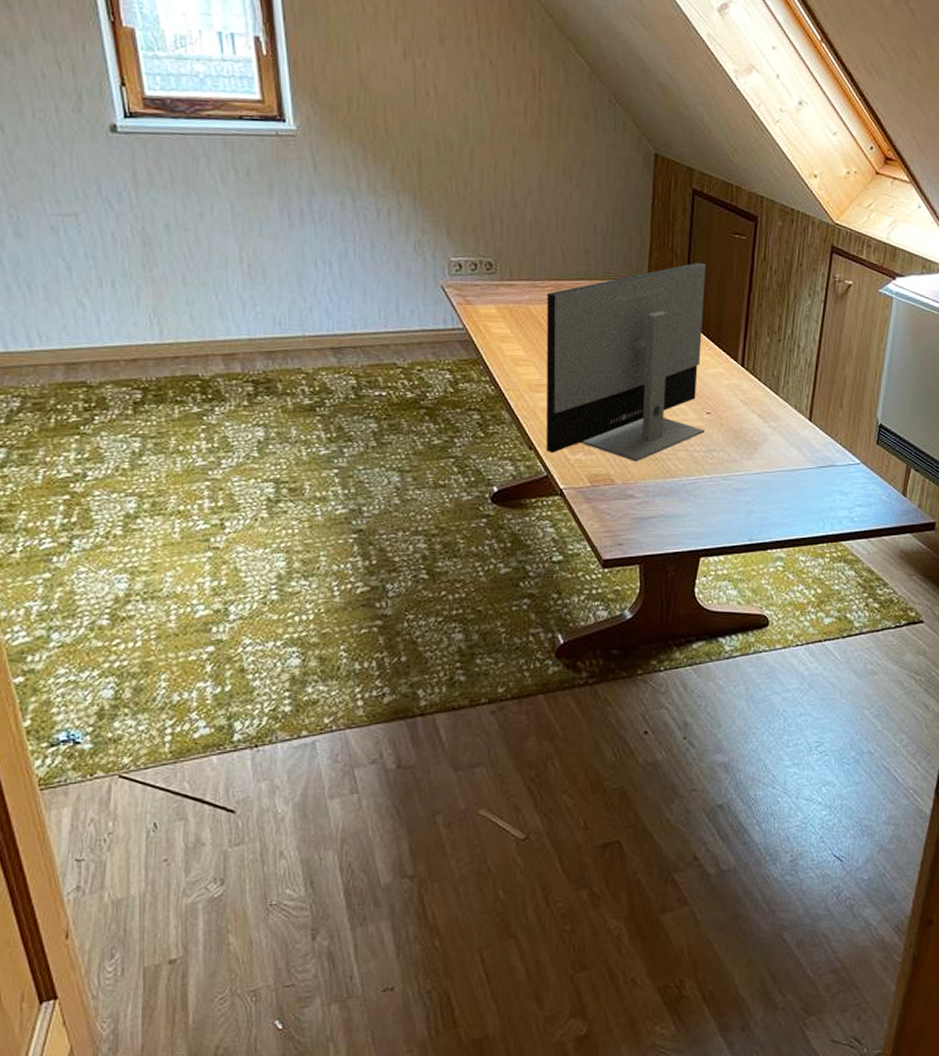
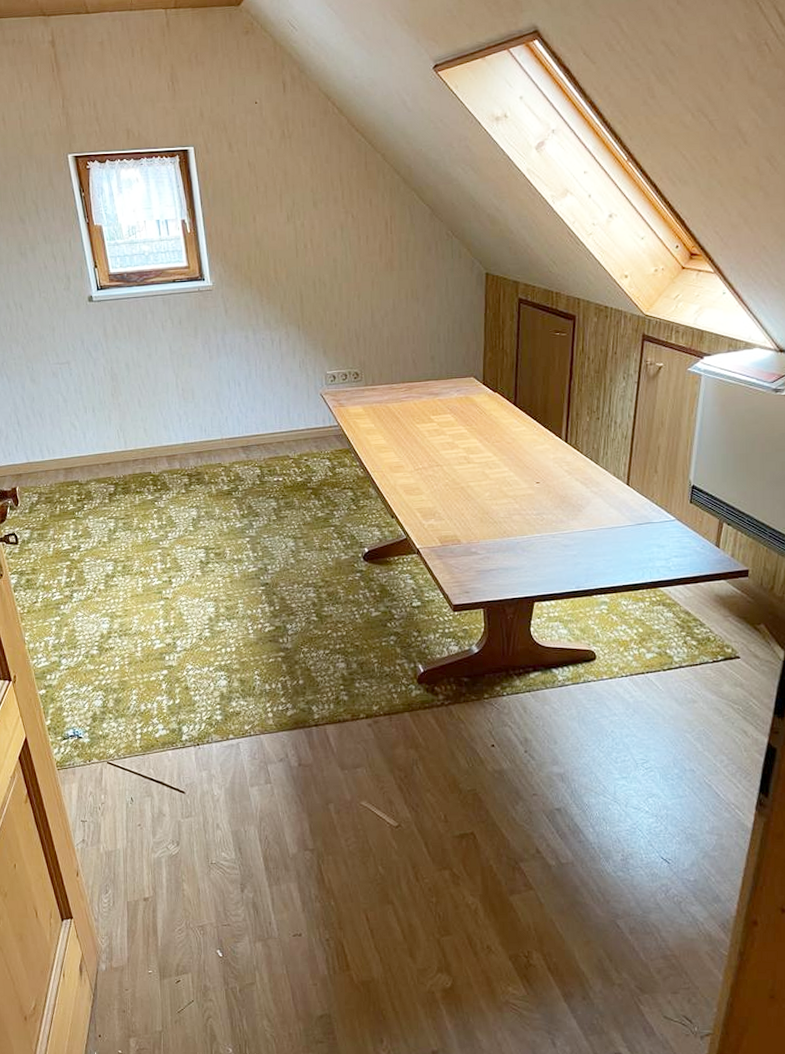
monitor: present [545,262,707,461] -> none [402,358,535,525]

